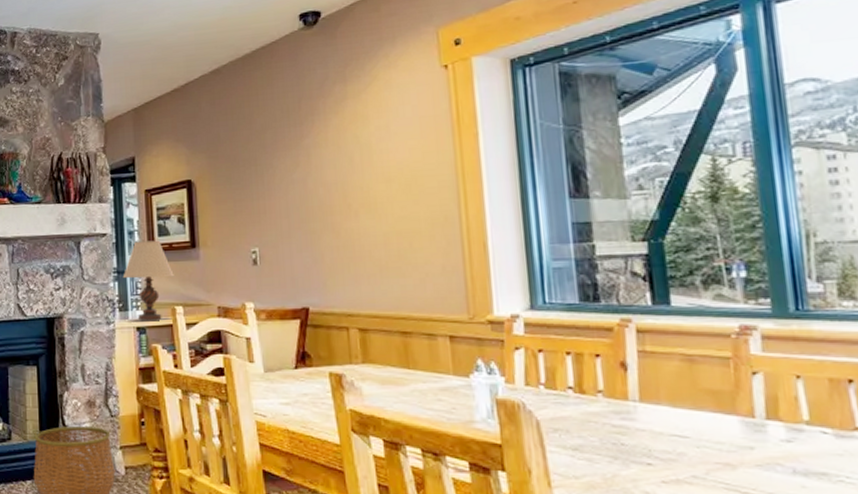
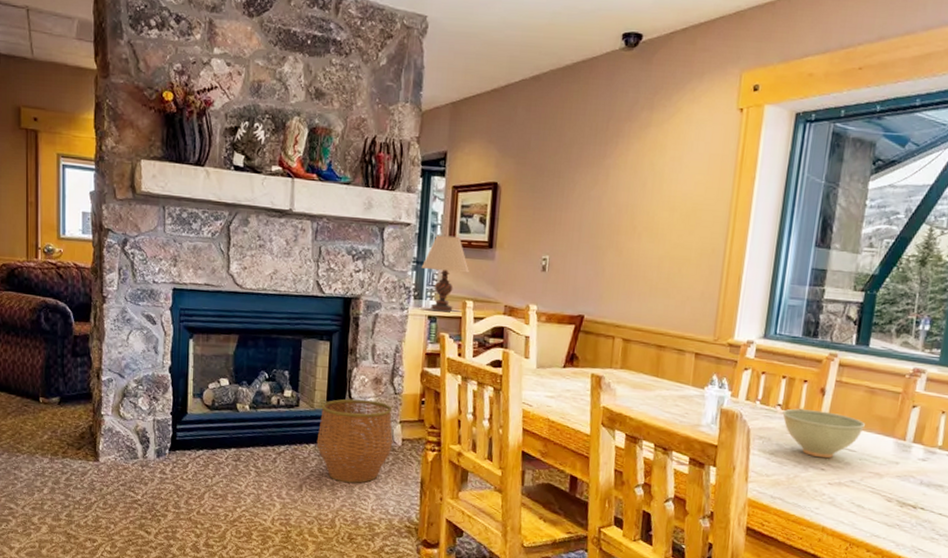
bowl: none [577,390,694,450] -> present [782,408,866,459]

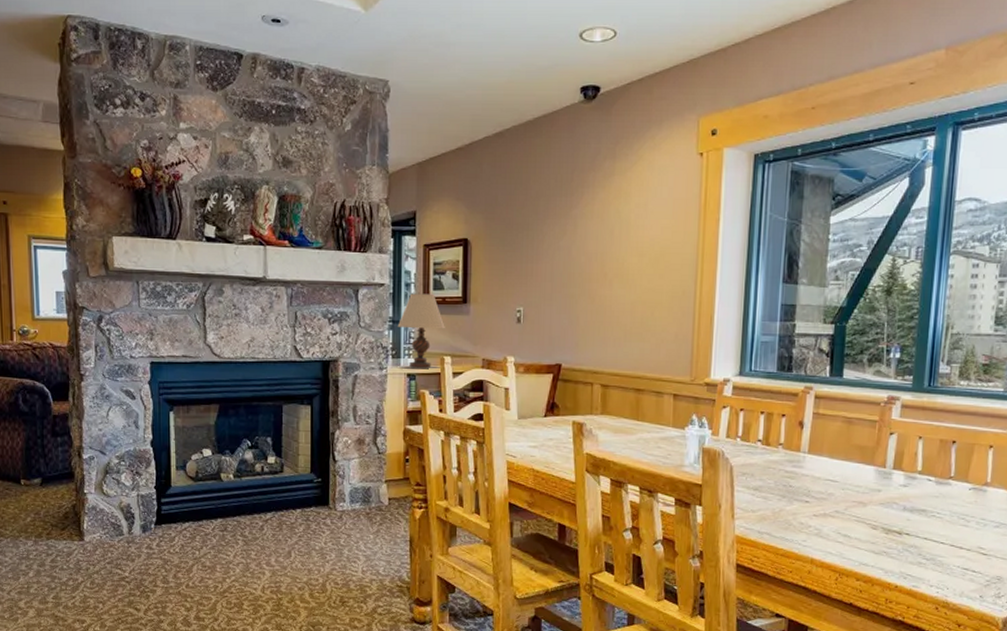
basket: present [316,398,393,484] -> none [303,461,380,546]
bowl: present [782,408,866,459] -> none [763,443,846,491]

